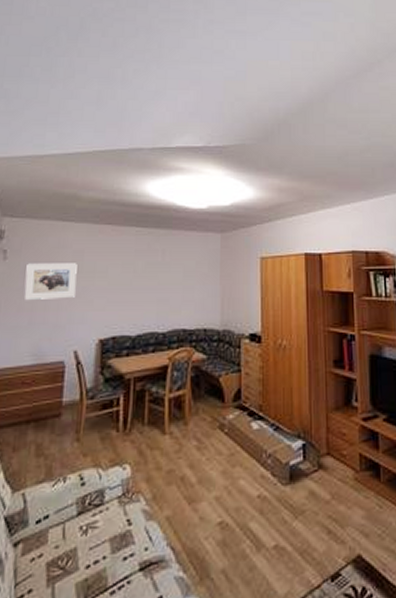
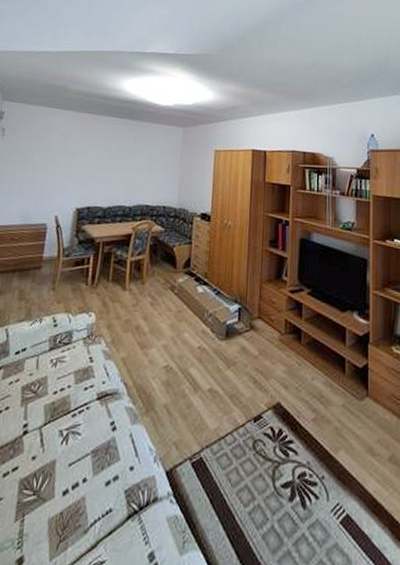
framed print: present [24,263,77,300] -> none [17,141,62,172]

